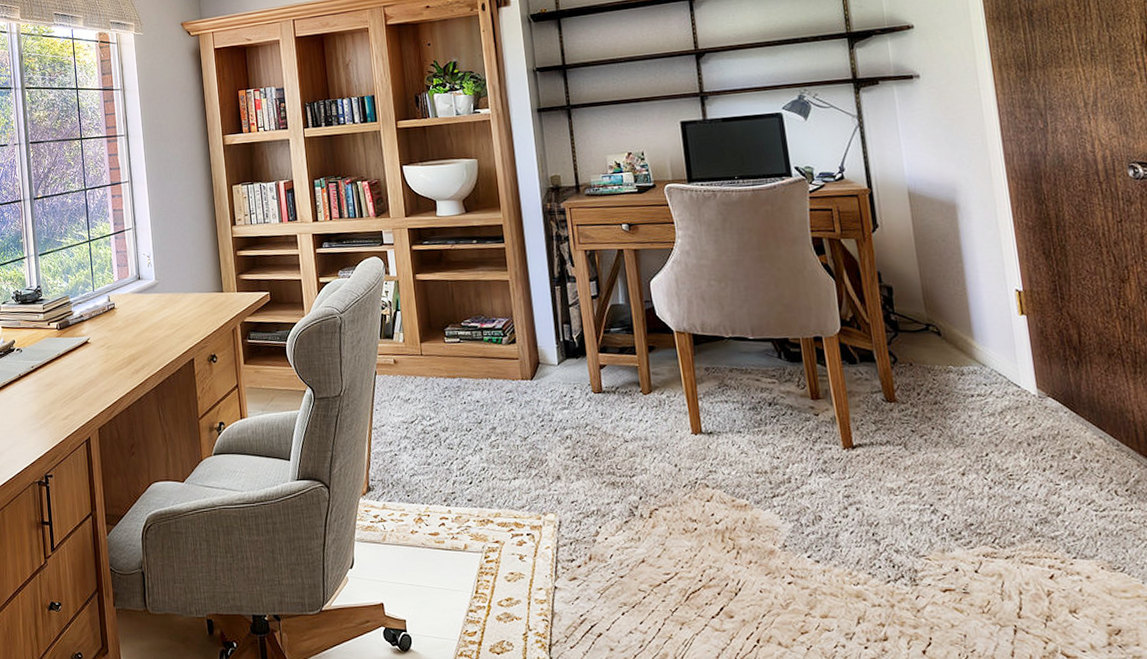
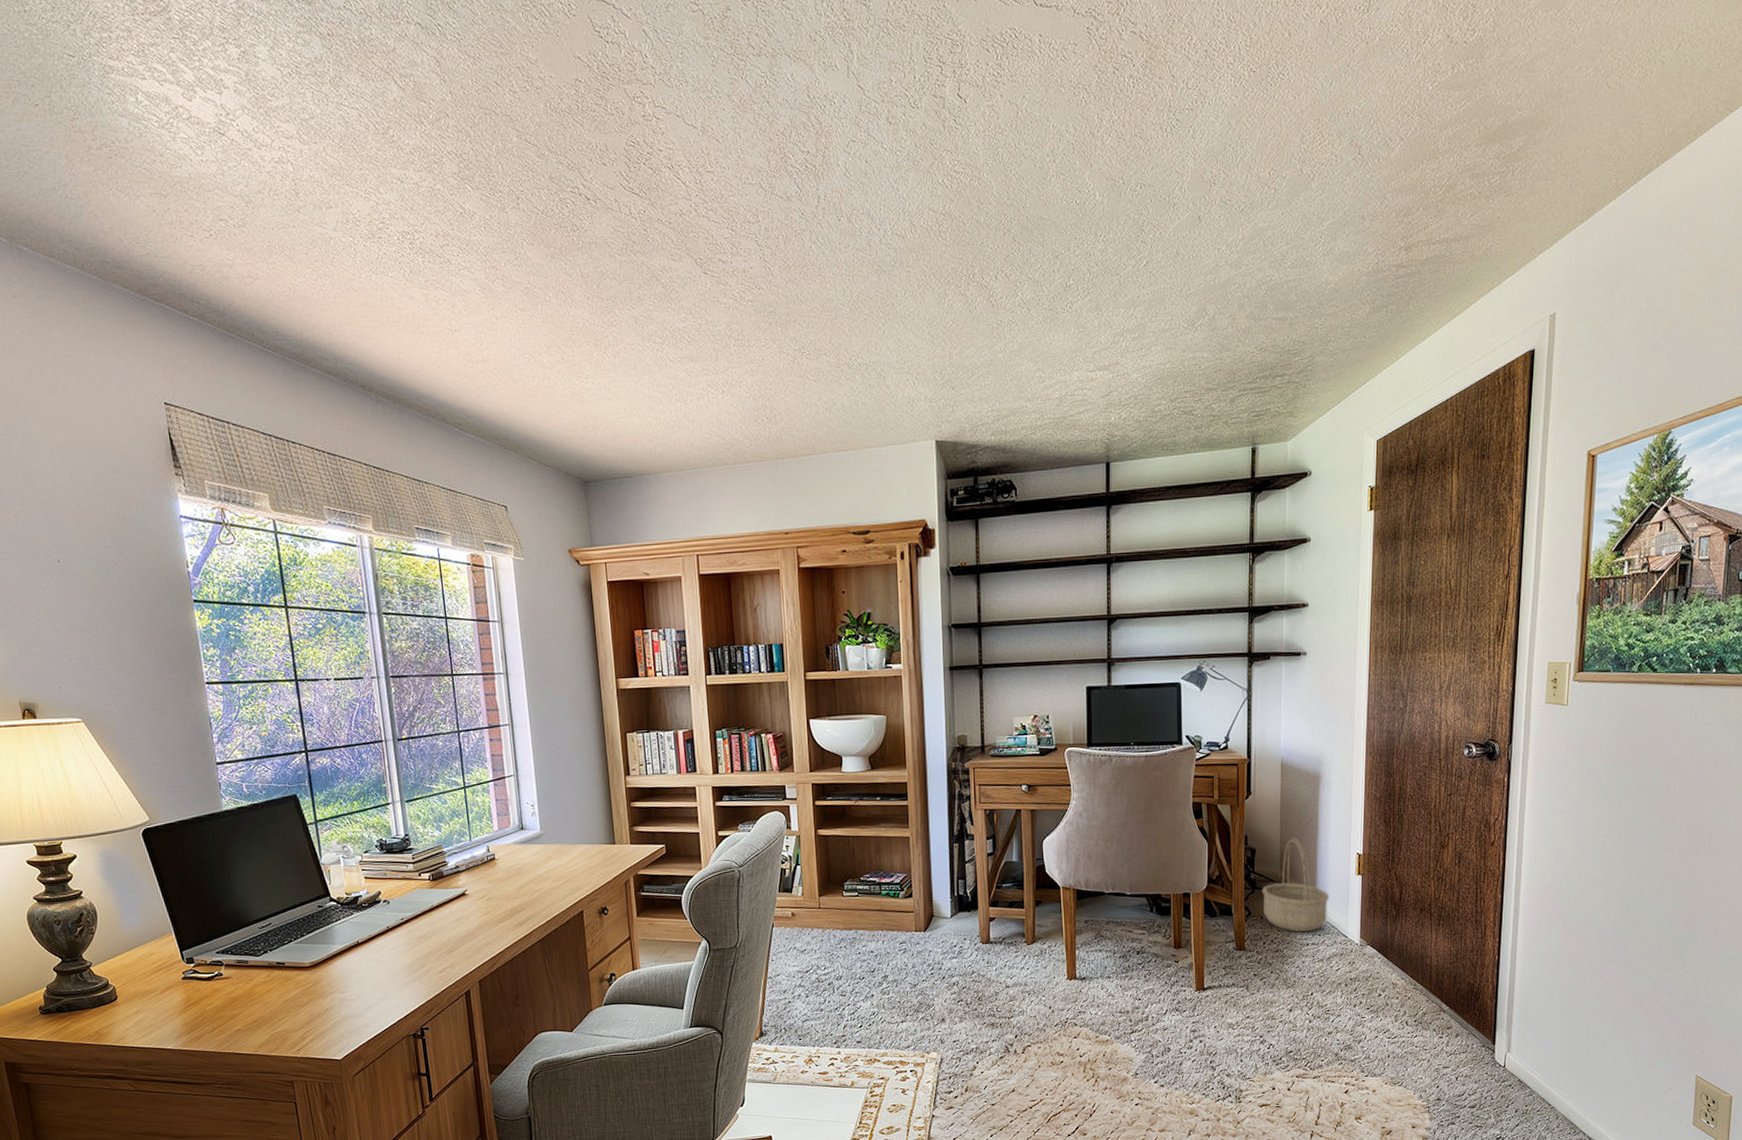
basket: none [906,274,991,382] -> present [1262,838,1329,933]

